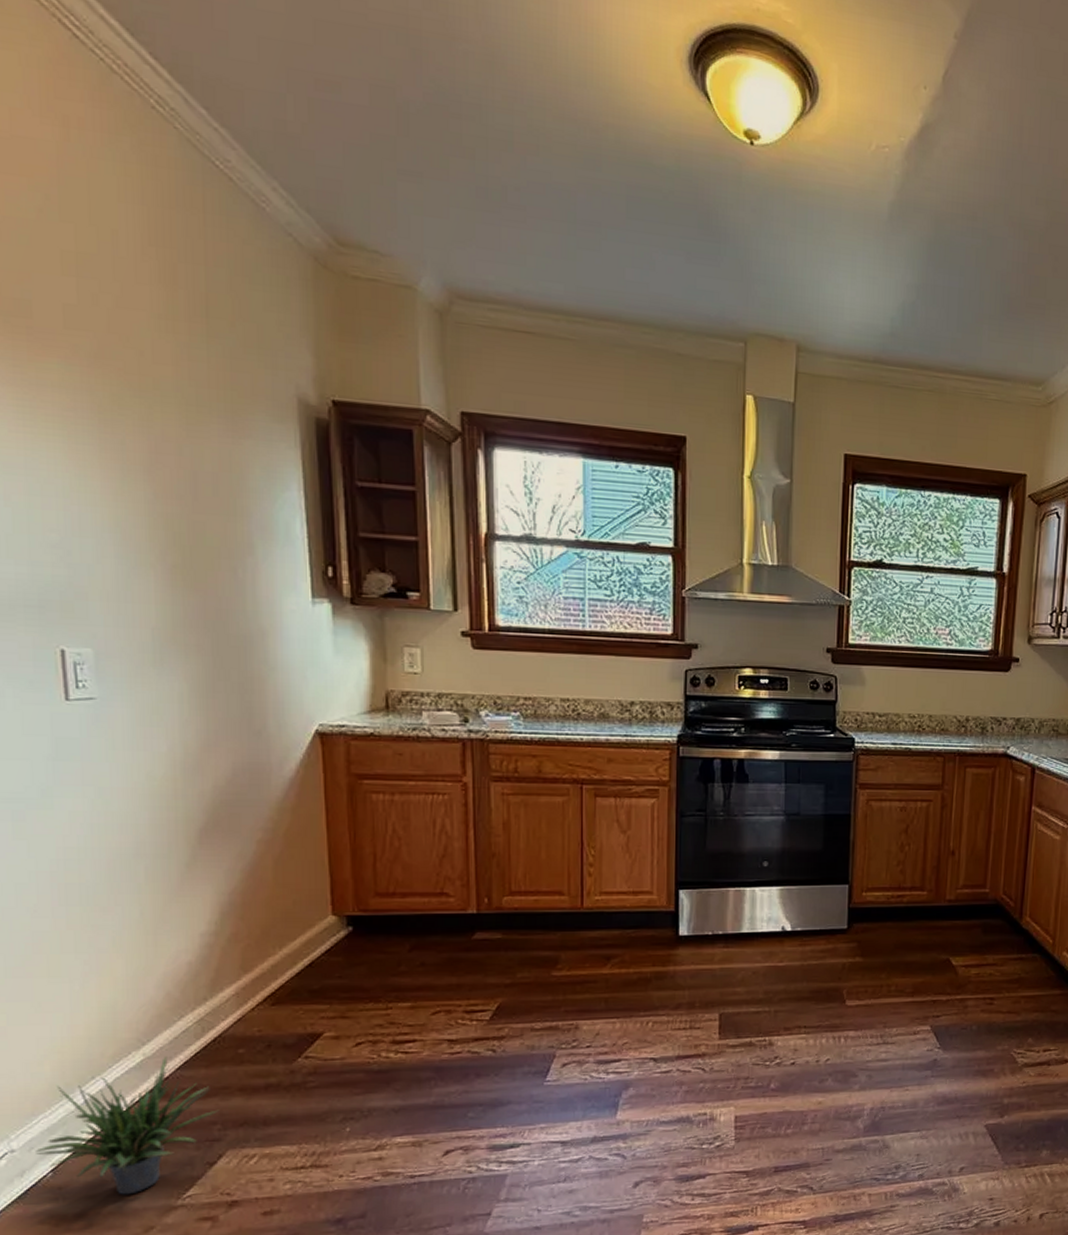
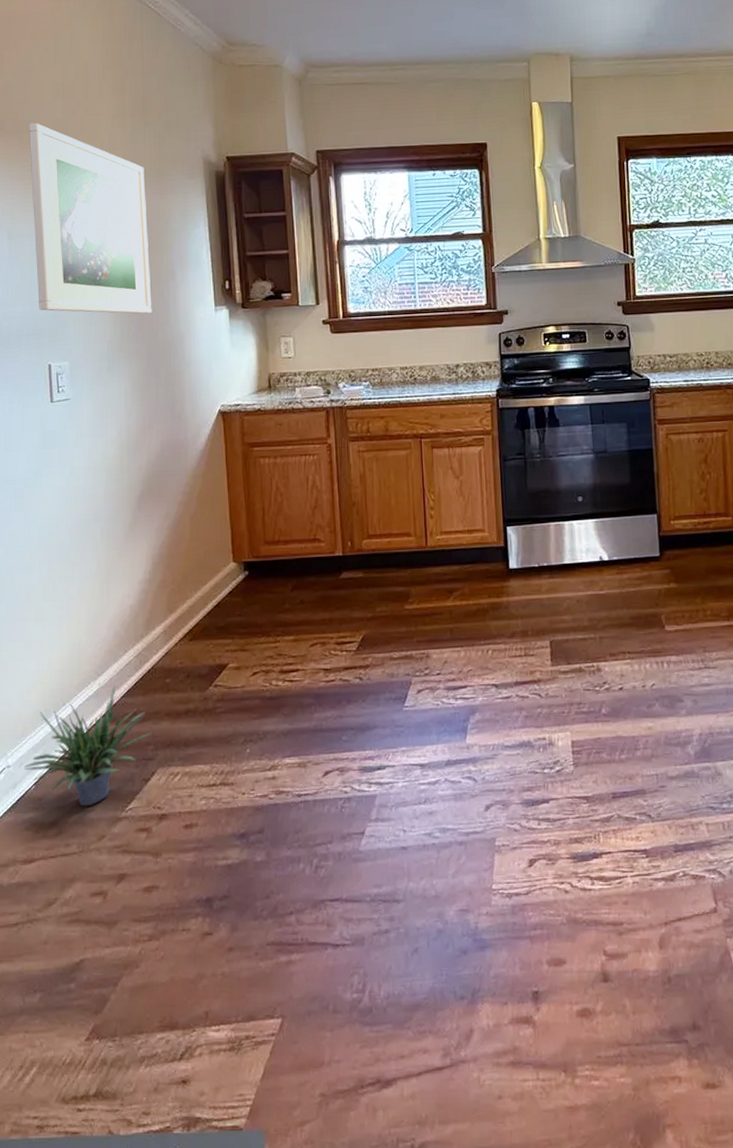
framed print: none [19,303,220,598] -> present [28,123,152,314]

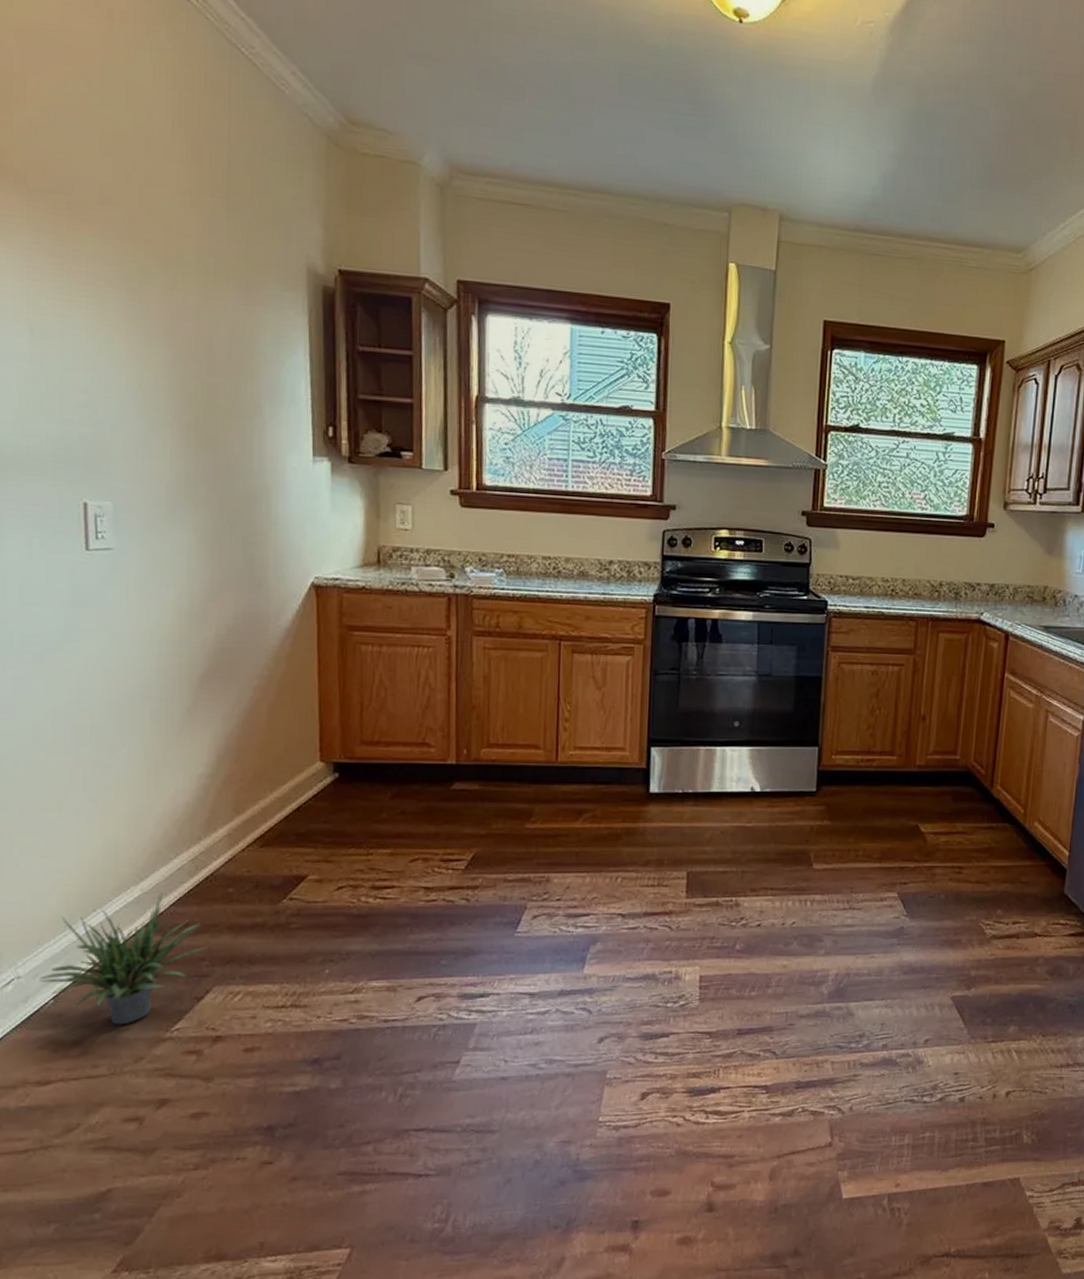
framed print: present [28,123,152,314] -> none [61,181,229,455]

